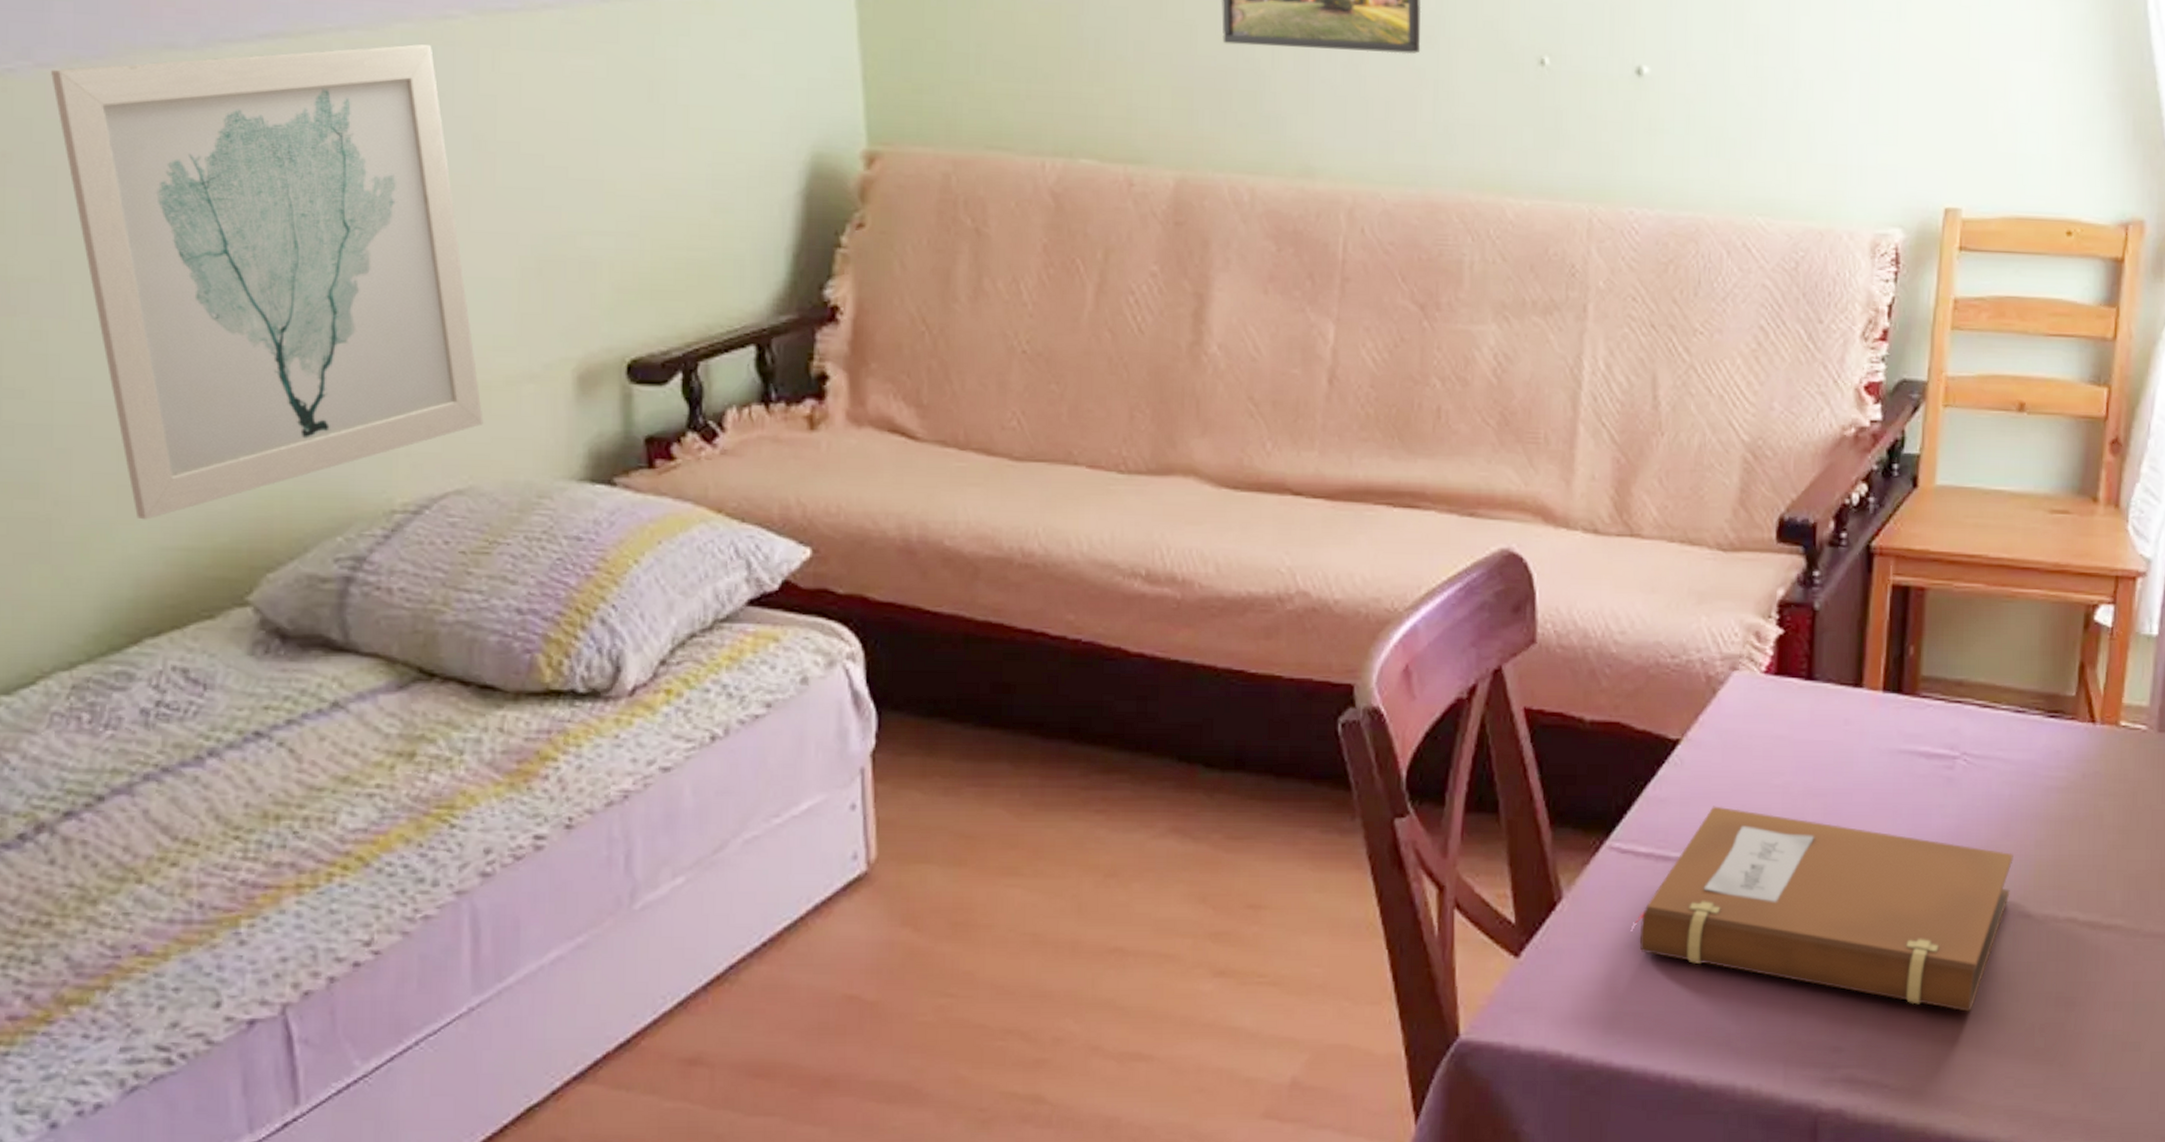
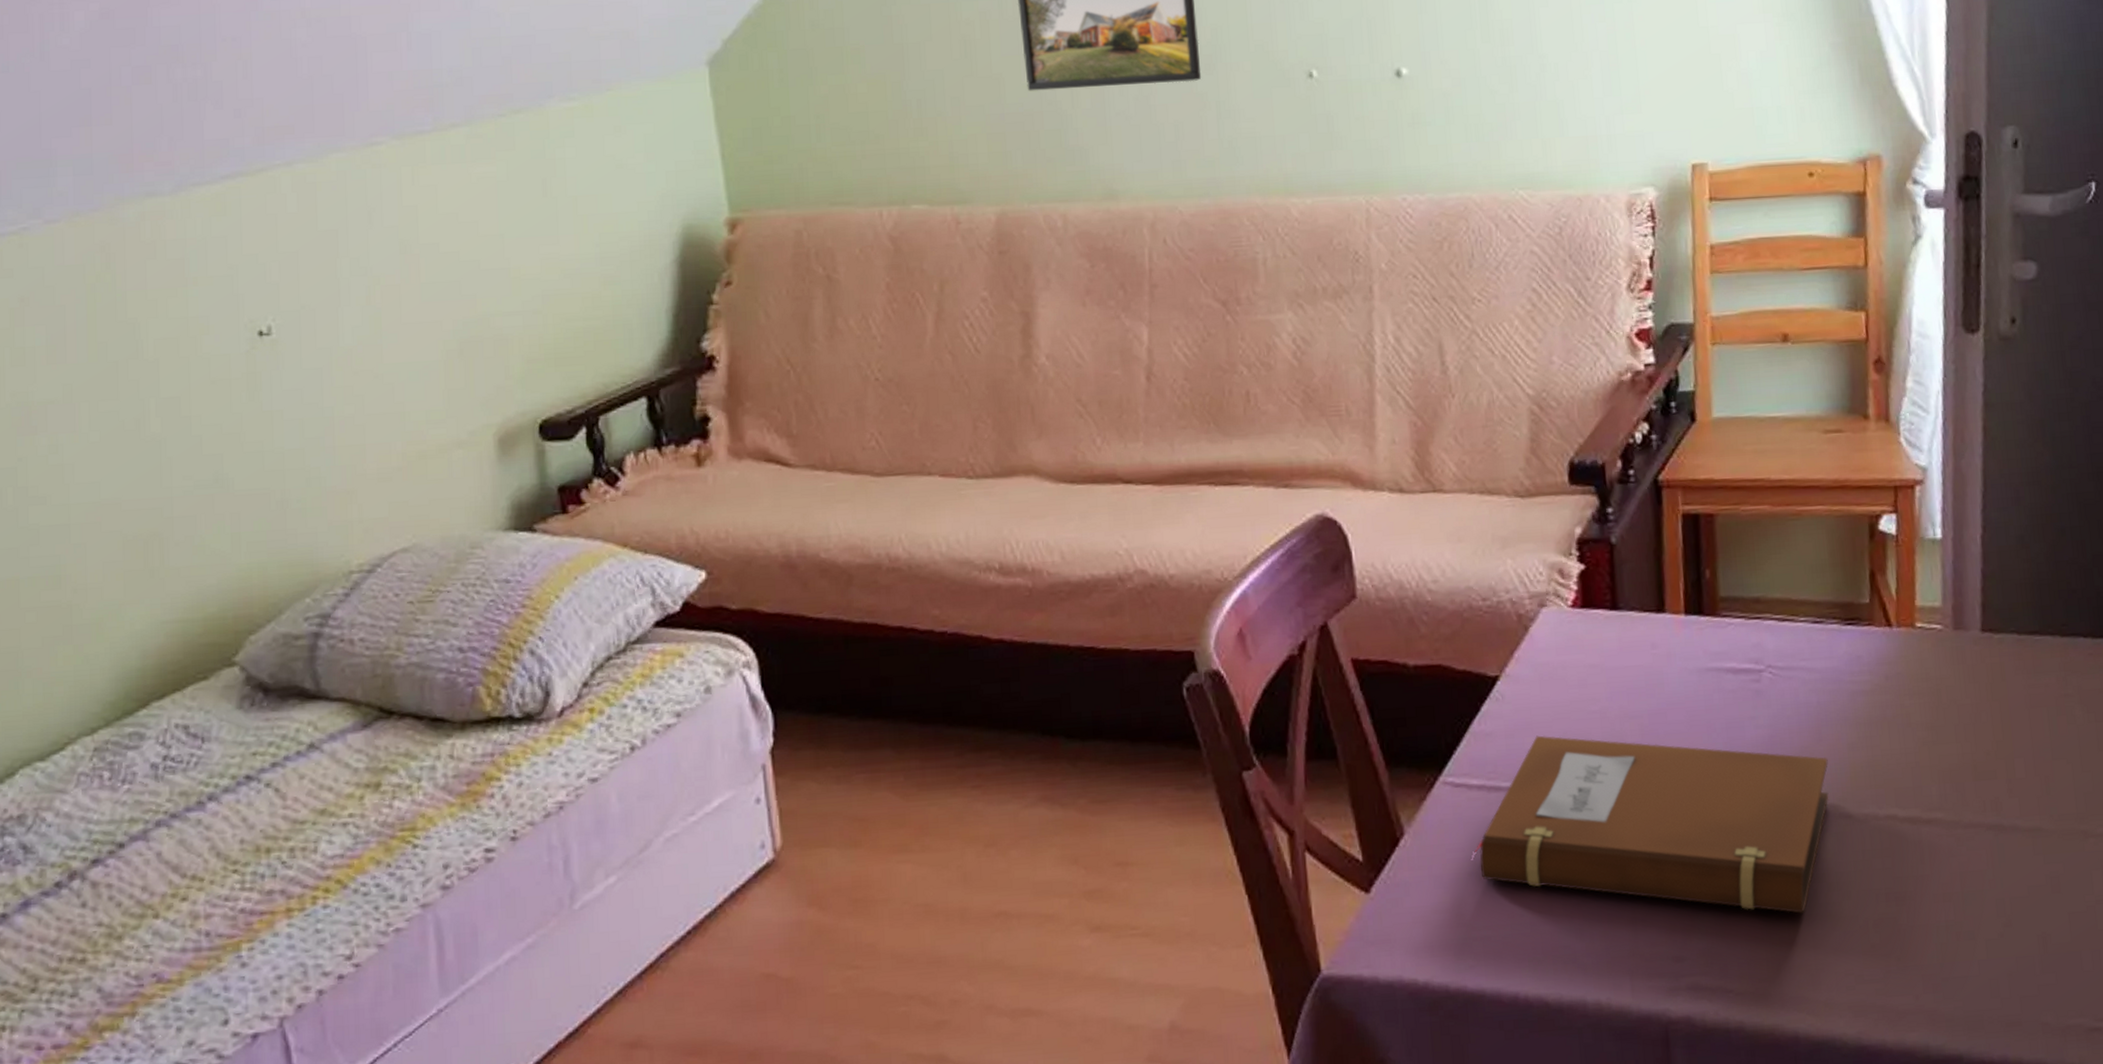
wall art: present [51,44,484,520] -> none [57,169,422,599]

